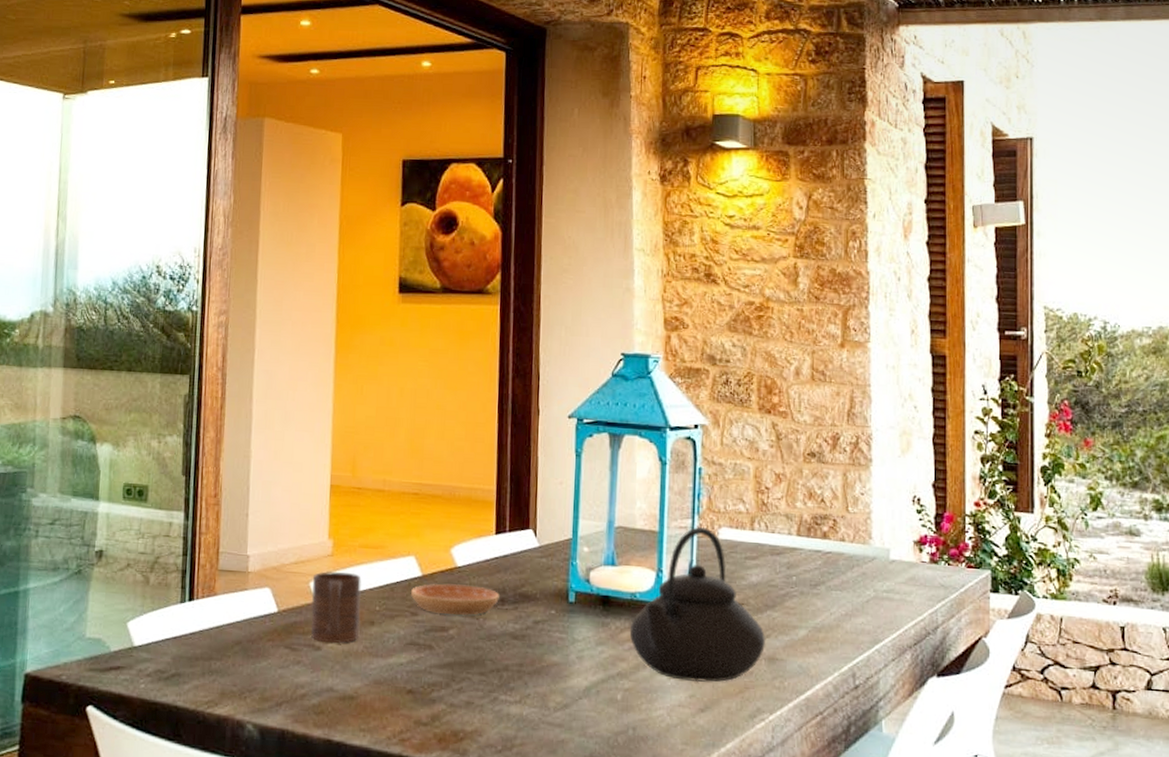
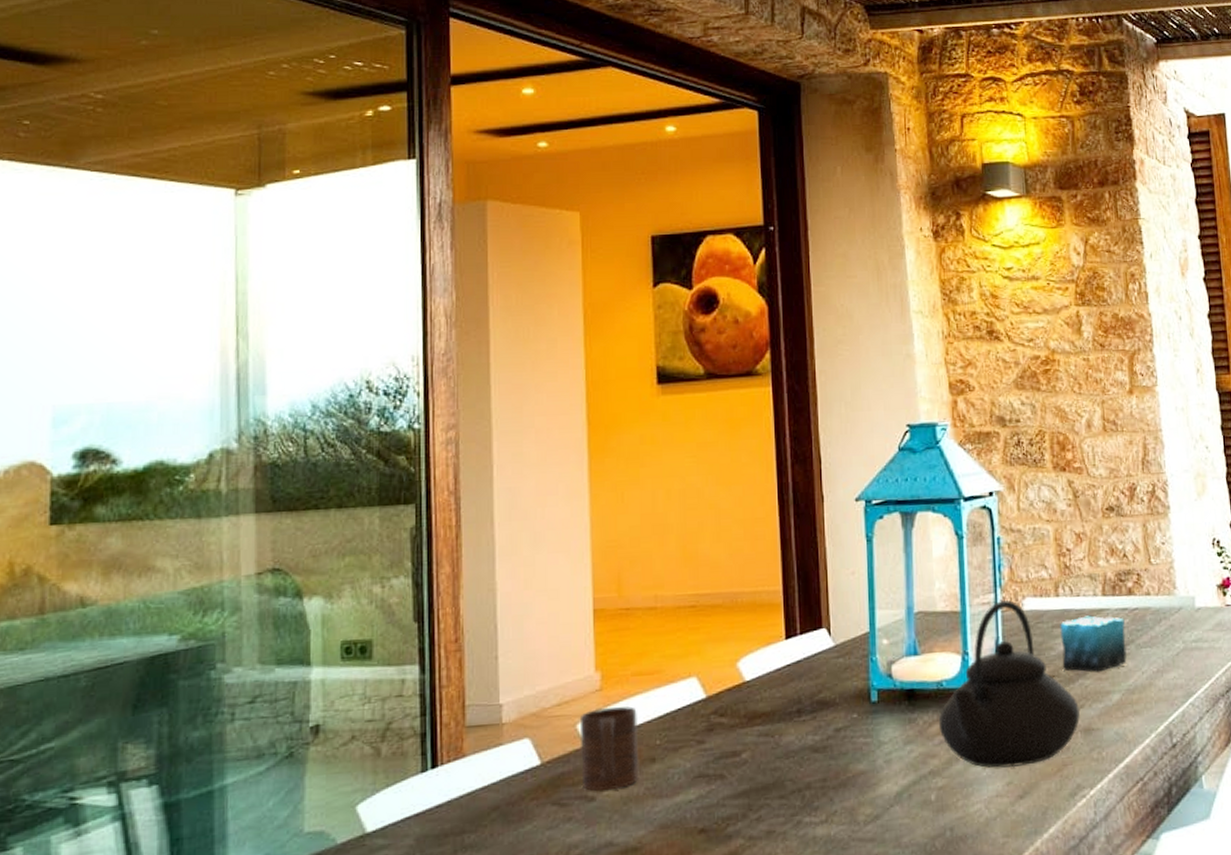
saucer: present [410,583,499,615] -> none [694,700,795,737]
candle: none [752,552,817,607] -> present [1060,615,1127,672]

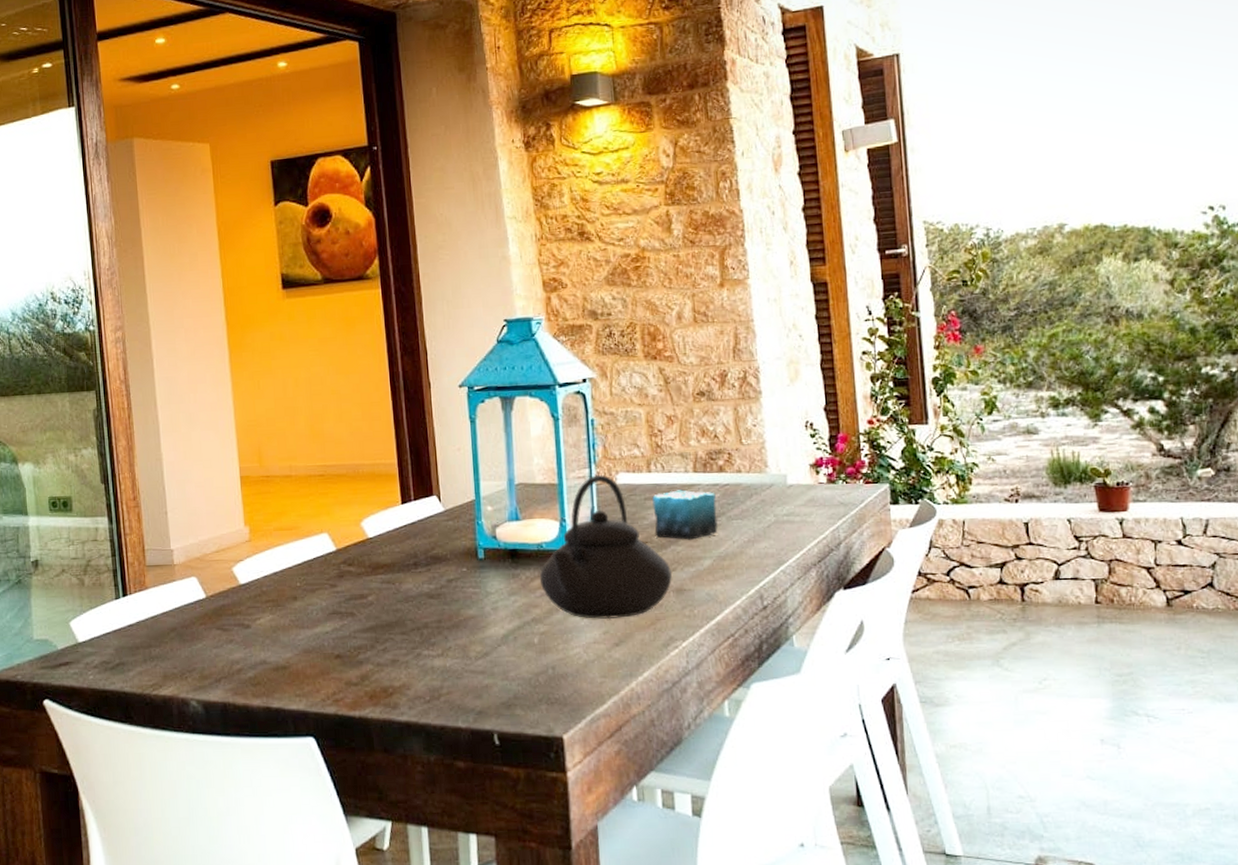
cup: present [581,706,639,792] -> none [235,555,285,621]

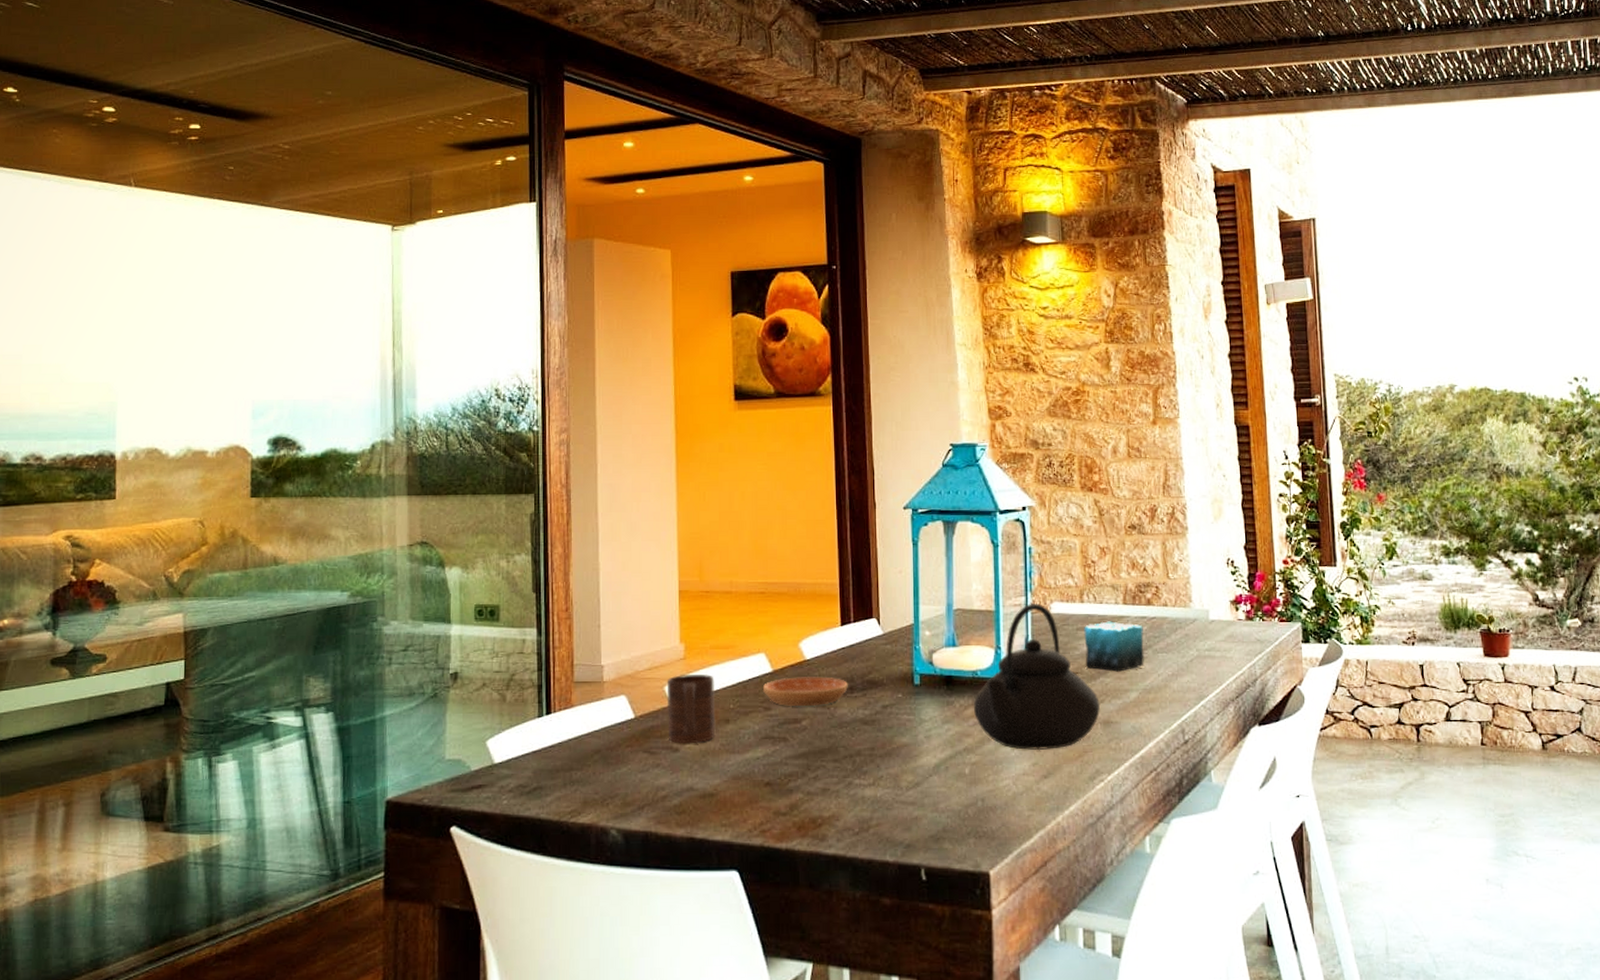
cup: none [235,555,285,621] -> present [668,674,716,744]
saucer: none [327,554,412,583] -> present [762,676,848,706]

